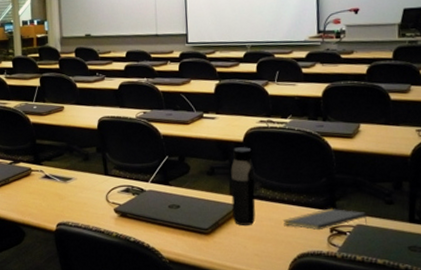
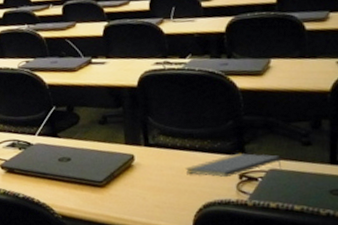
water bottle: present [231,147,256,226] -> none [125,92,155,177]

